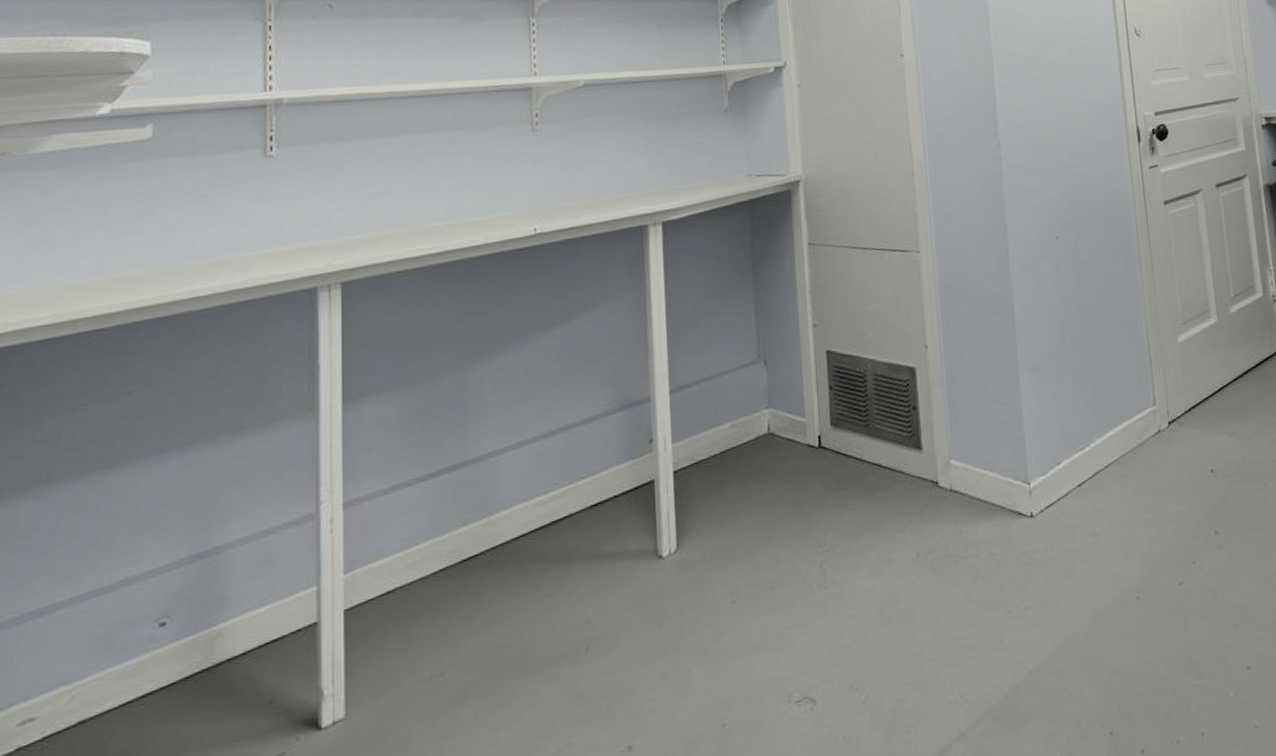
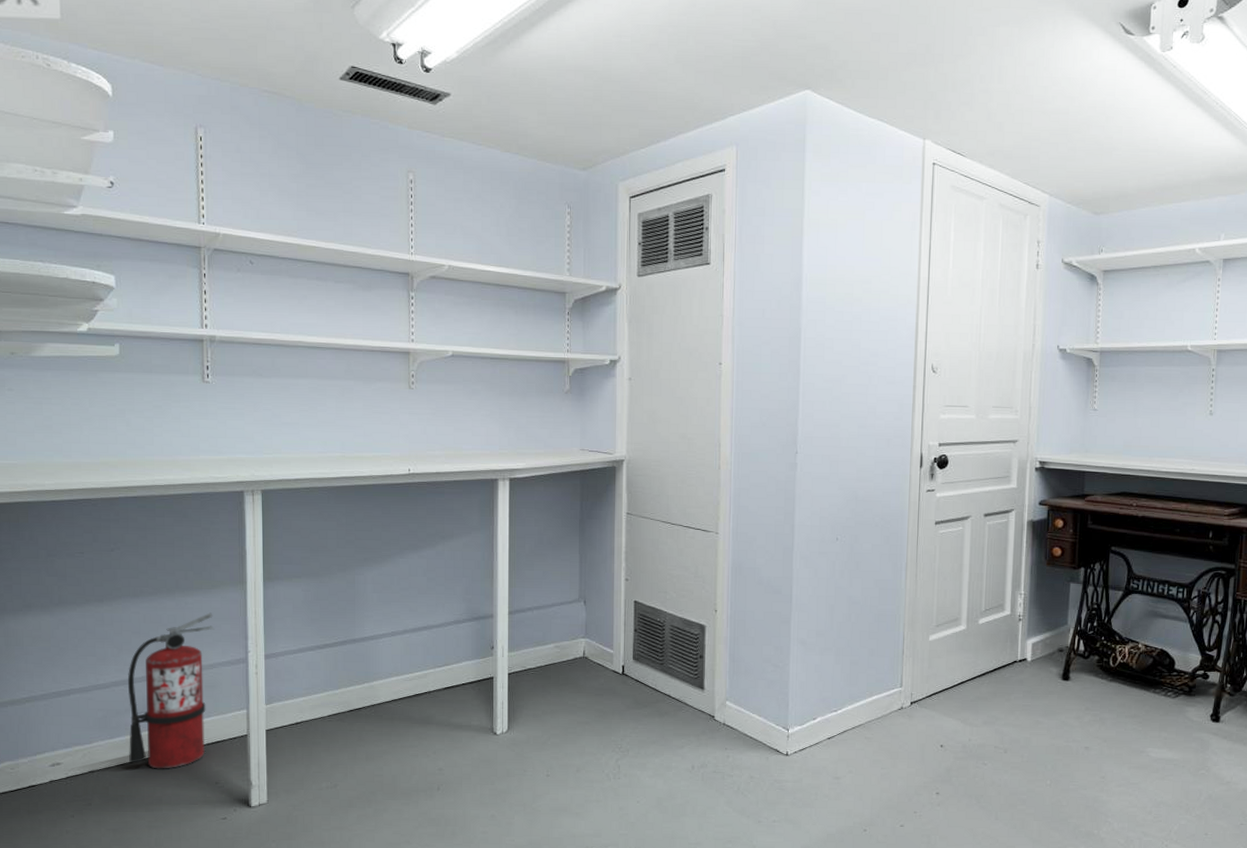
fire extinguisher: none [139,457,273,700] -> present [127,612,215,769]

